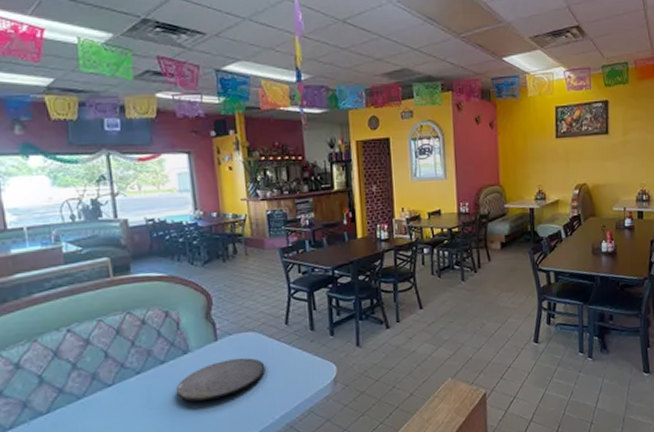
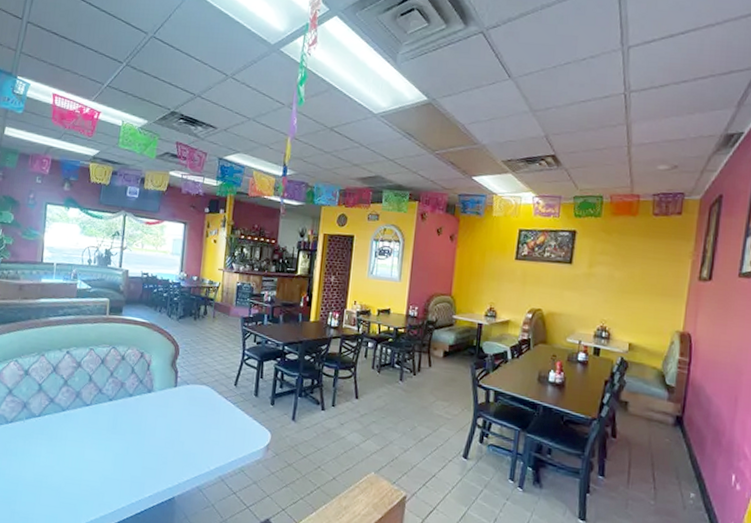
plate: present [175,358,265,401] -> none [136,405,211,438]

